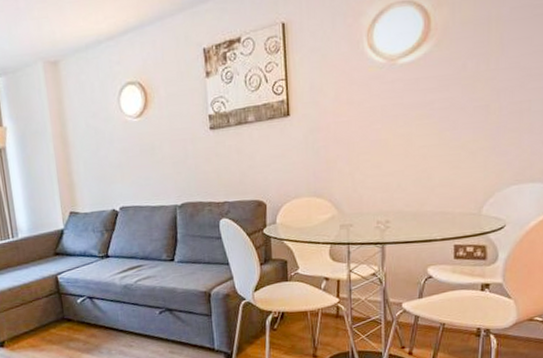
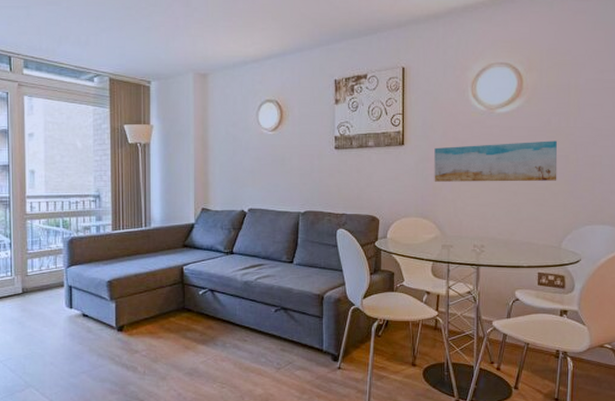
wall art: none [326,88,476,154] -> present [434,141,558,182]

